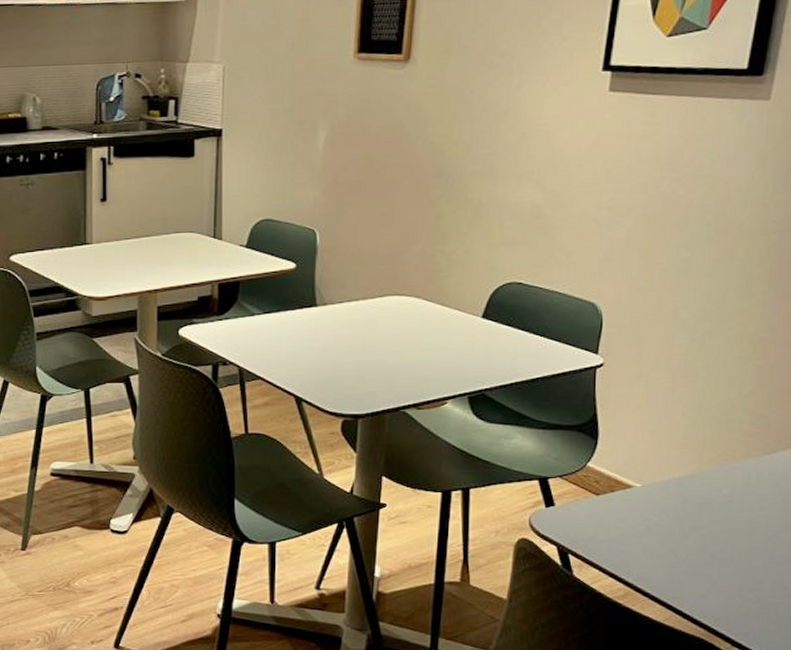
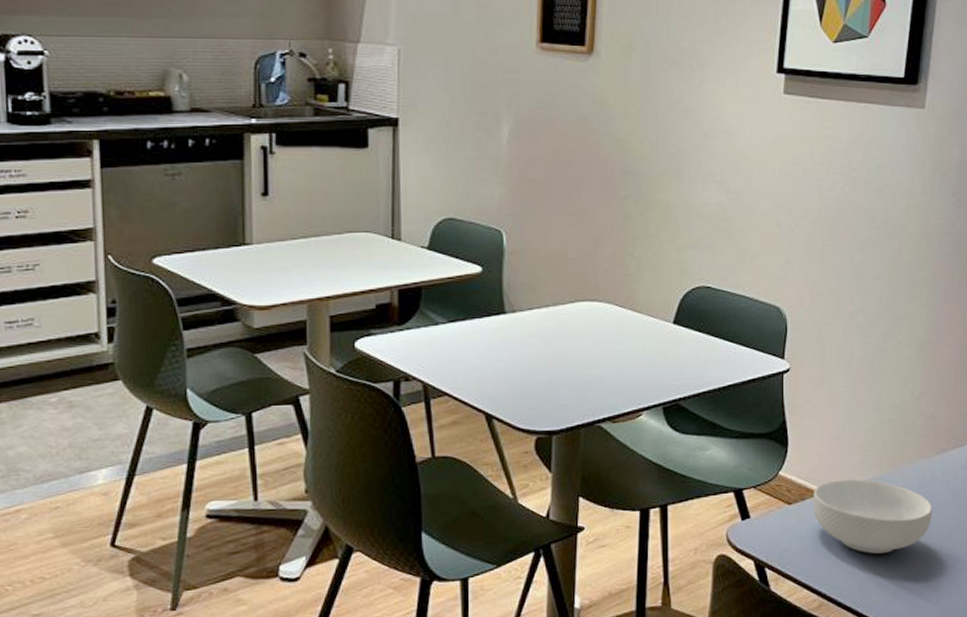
cereal bowl: none [622,474,758,549] -> present [813,479,933,554]

